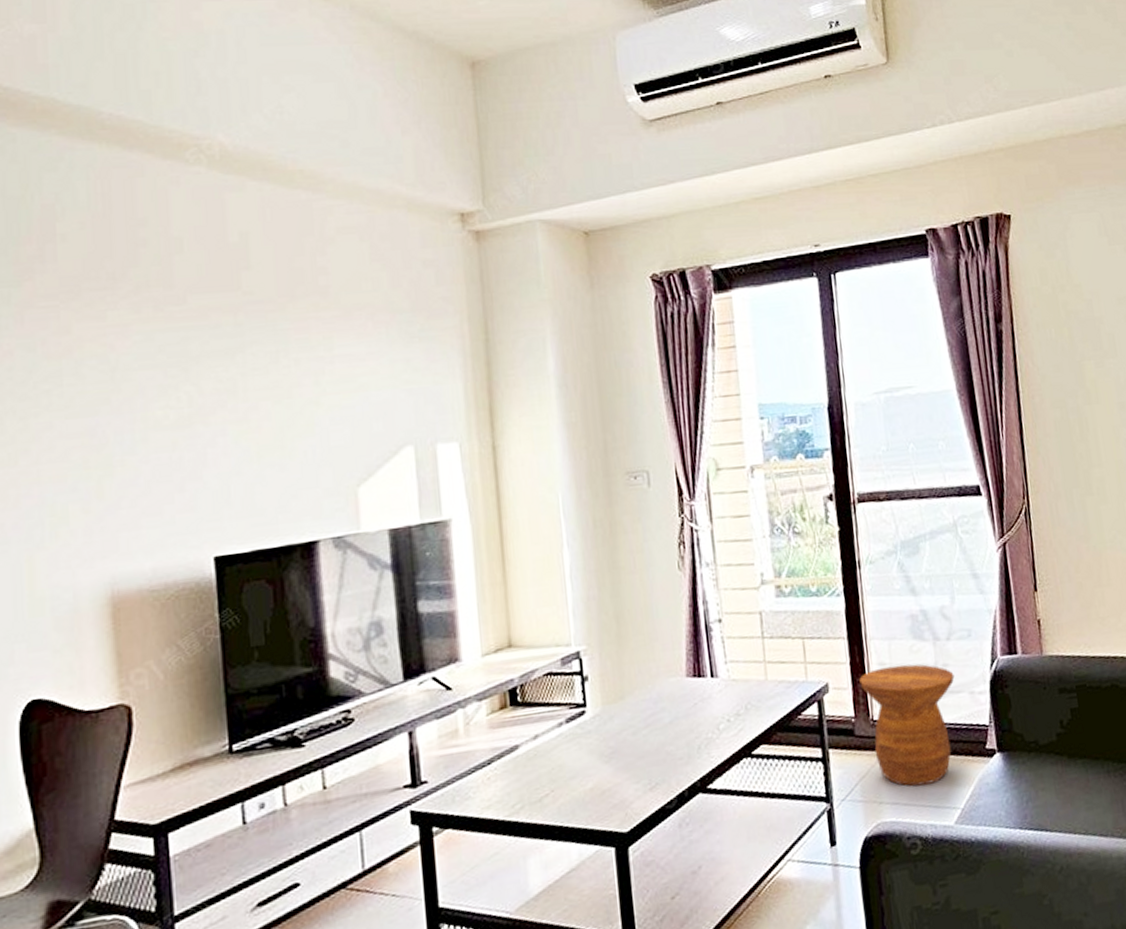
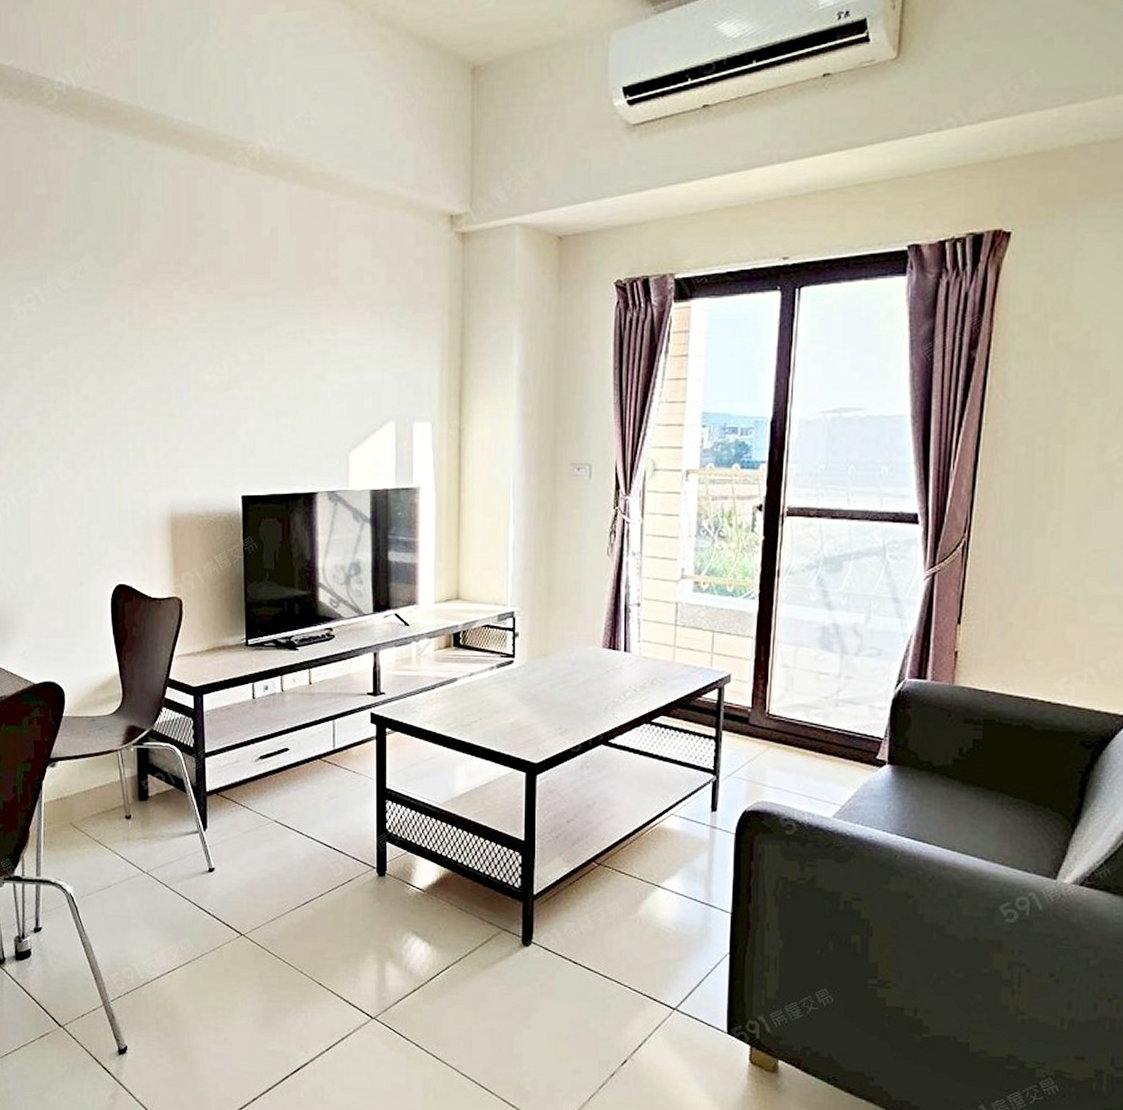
side table: present [859,664,955,787] -> none [761,669,857,779]

